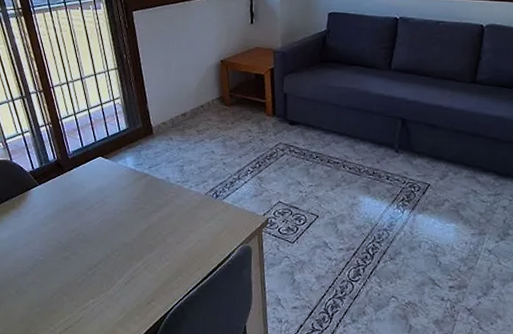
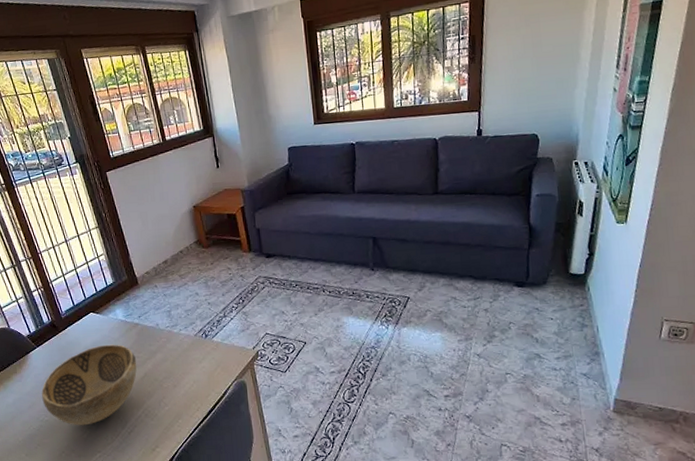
decorative bowl: none [39,191,142,271] -> present [41,344,137,426]

